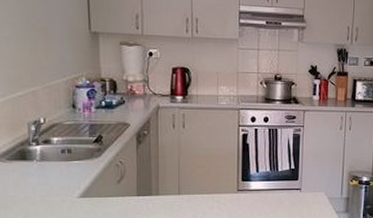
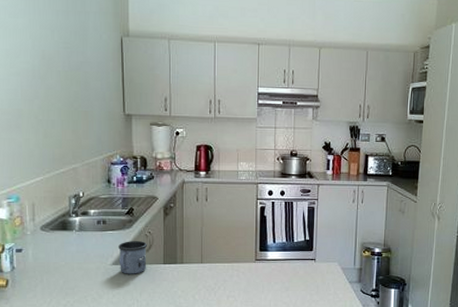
mug: none [86,171,118,208] -> present [118,241,147,274]

